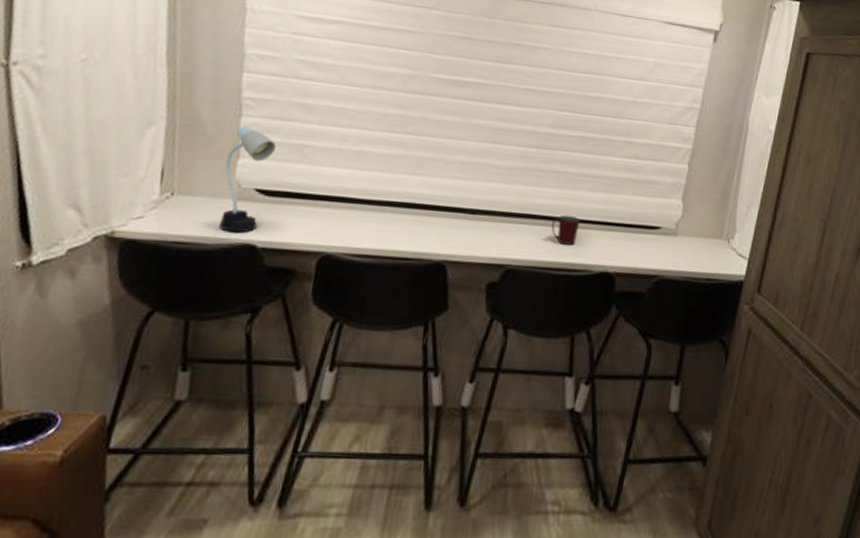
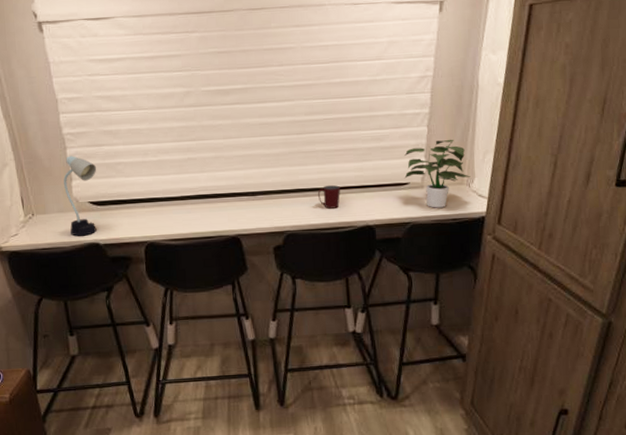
potted plant: none [656,183,731,263] -> present [404,139,471,208]

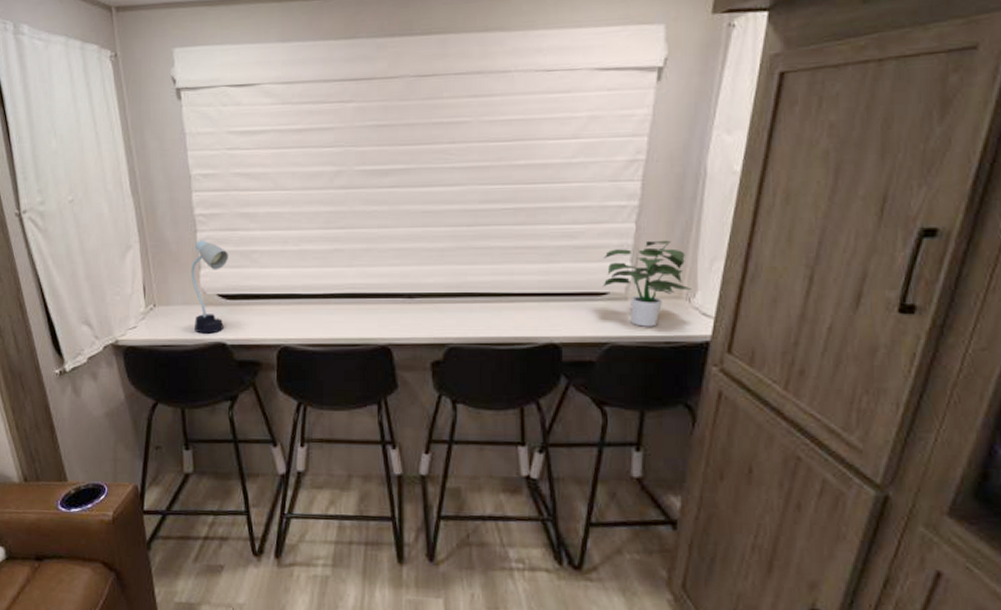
mug: present [318,184,340,209] -> none [491,289,519,319]

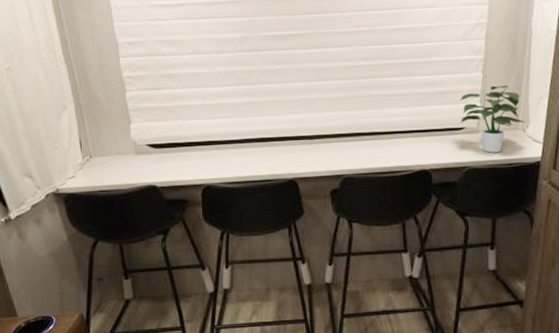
desk lamp: present [191,240,229,334] -> none [122,99,156,179]

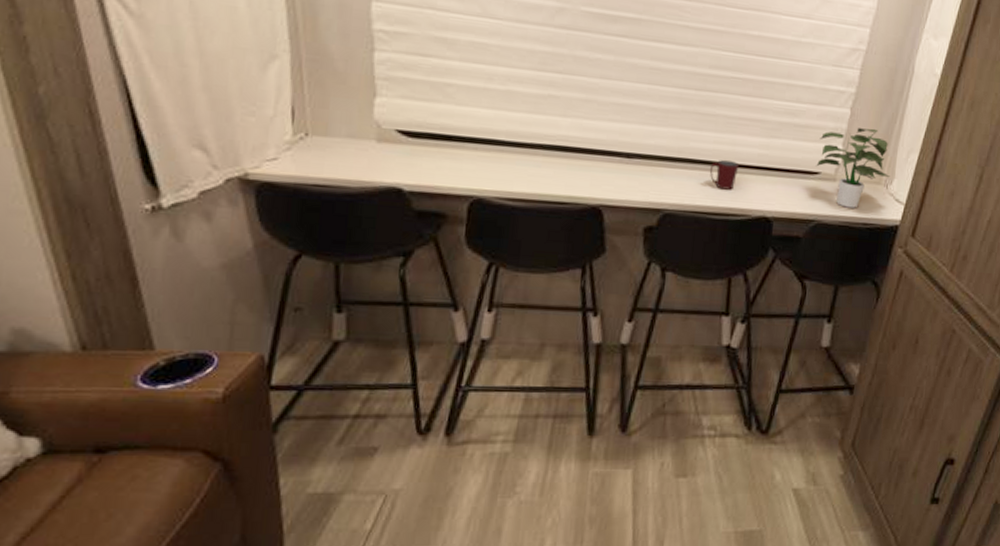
mug: none [375,129,397,153] -> present [710,159,738,190]

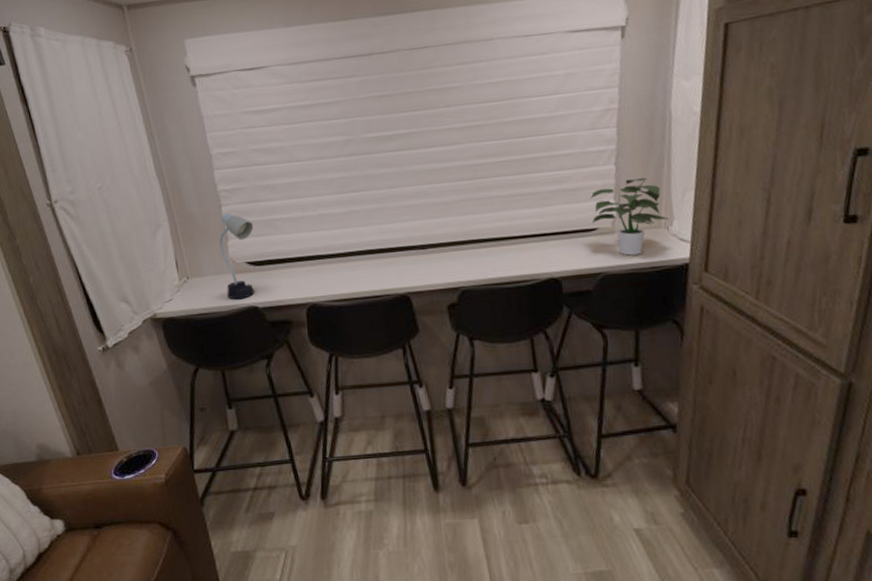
desk lamp: none [361,61,416,176] -> present [219,213,255,300]
mug: present [710,159,738,190] -> none [494,233,520,261]

